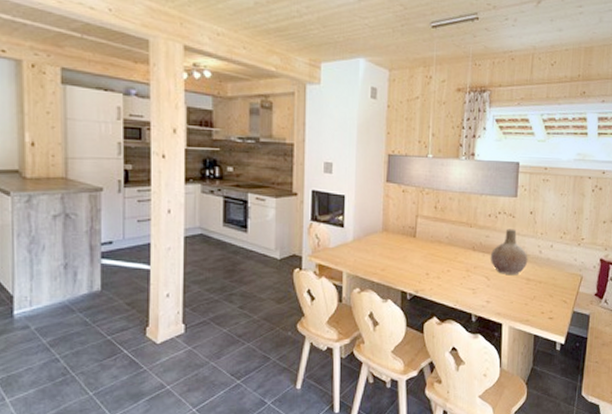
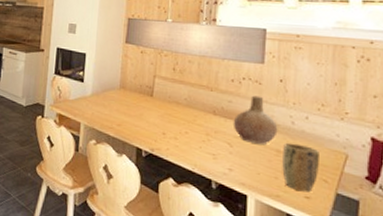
plant pot: none [531,271,561,314] -> present [282,142,319,192]

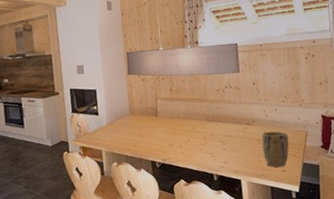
vase: present [233,95,278,144] -> none [222,99,257,138]

